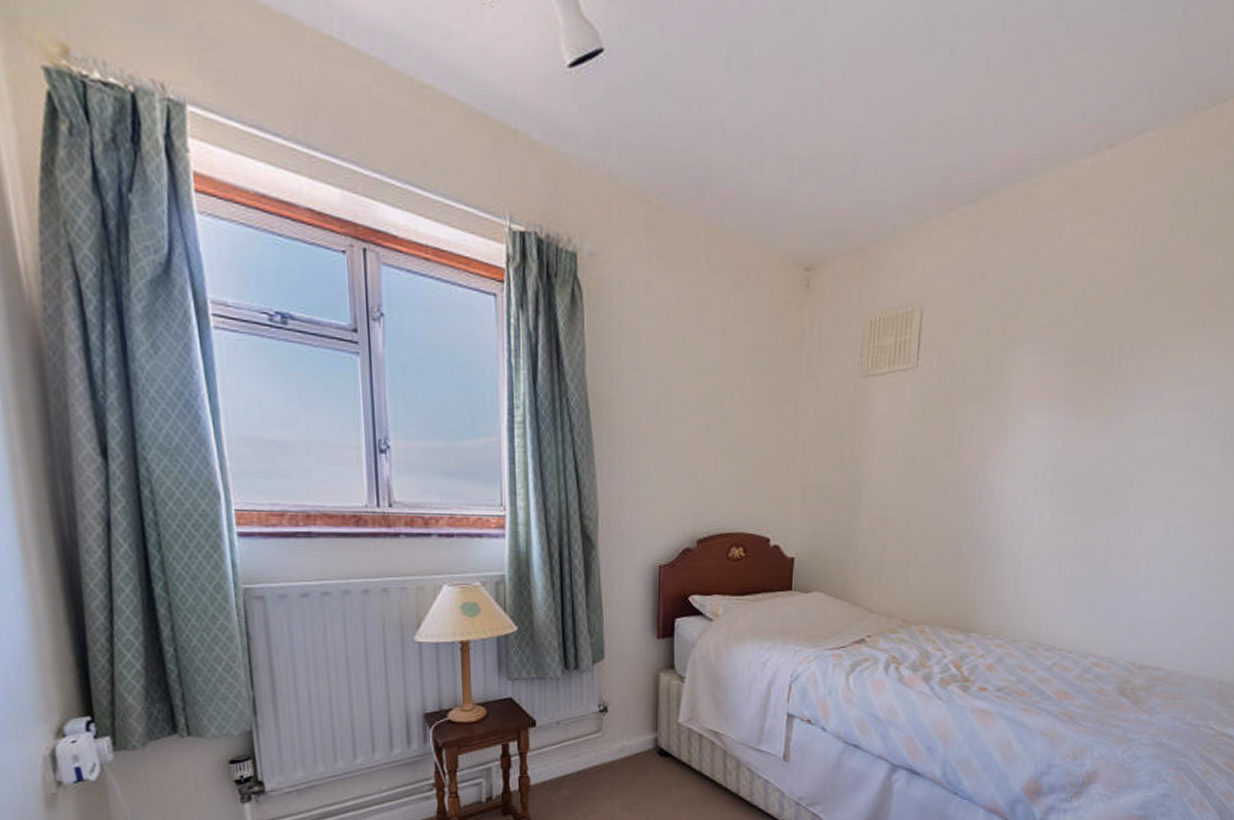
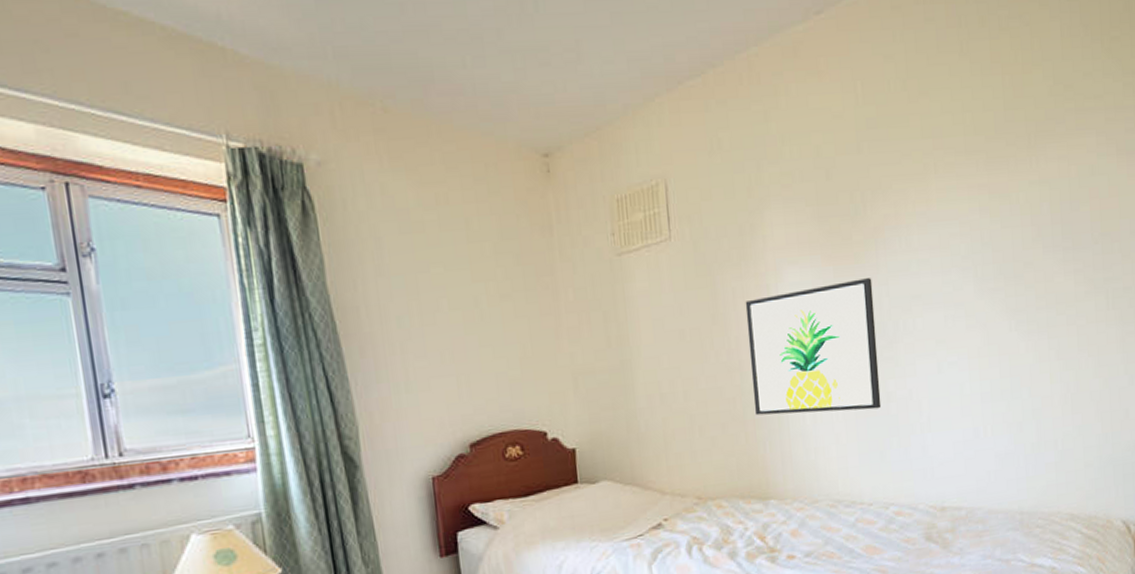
wall art: none [971,430,1114,561] -> present [745,278,882,416]

